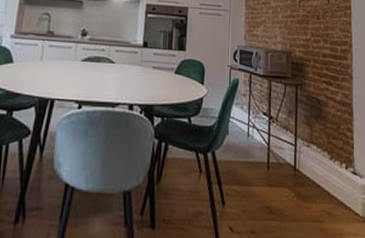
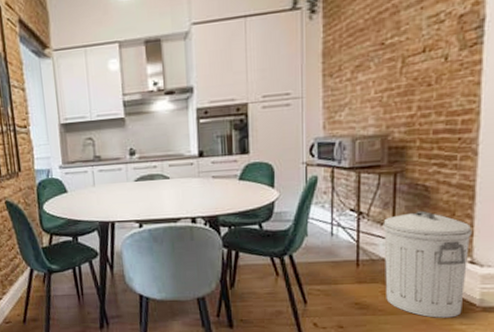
trash can: none [288,121,353,227] -> present [383,210,472,318]

